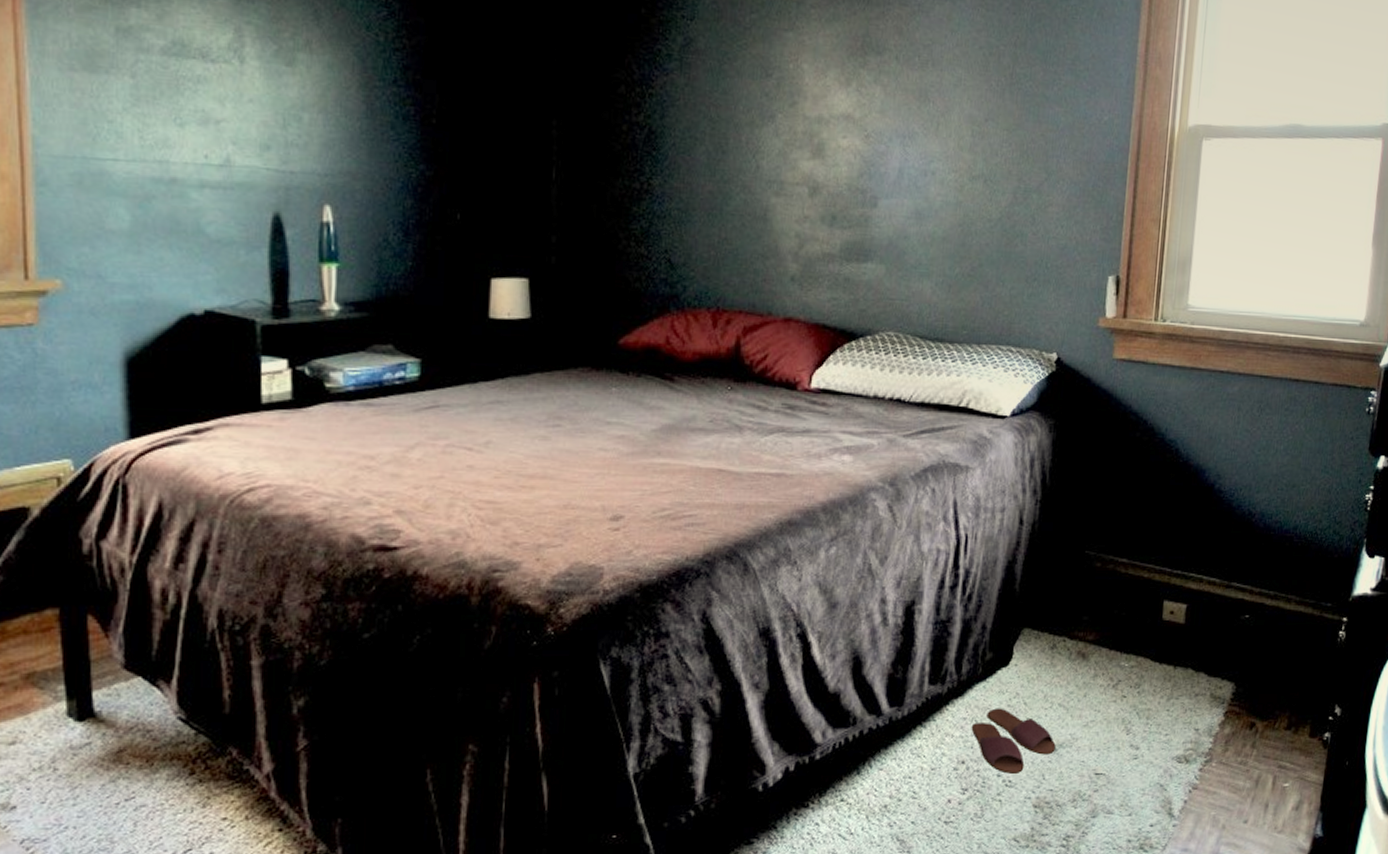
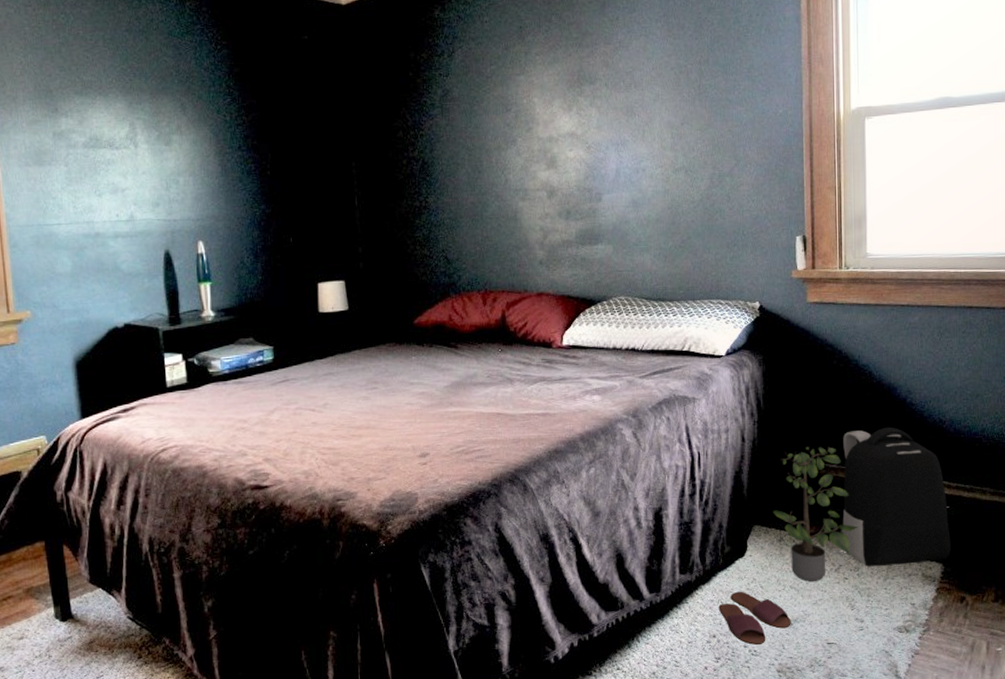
potted plant: none [1048,535,1146,699] -> present [773,446,859,581]
backpack: none [1123,517,1247,683] -> present [840,427,951,566]

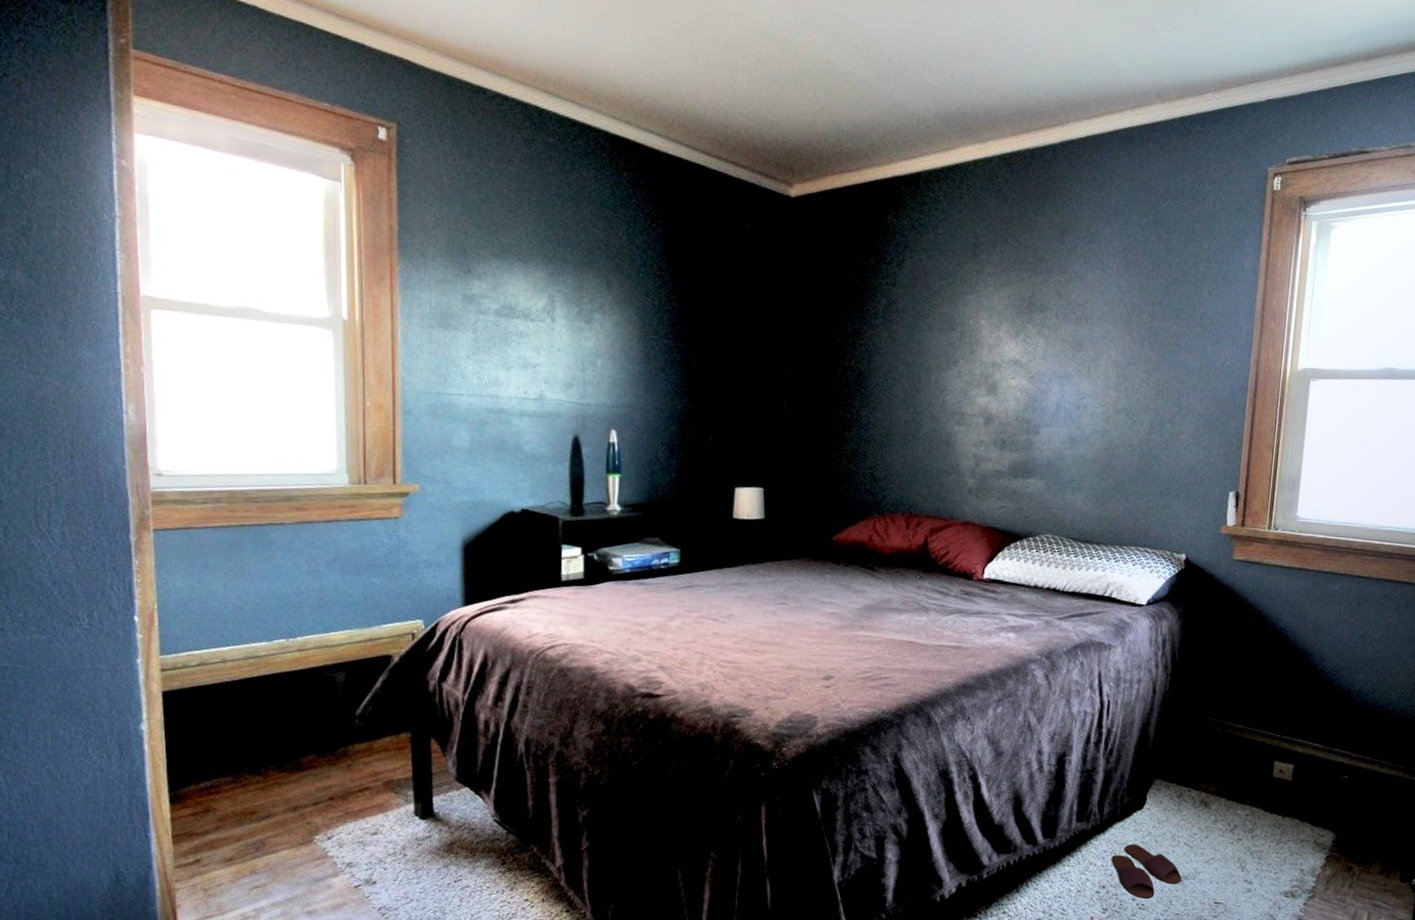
potted plant: present [773,446,859,581] -> none [1176,704,1258,840]
backpack: present [840,427,951,566] -> none [1239,692,1346,830]

